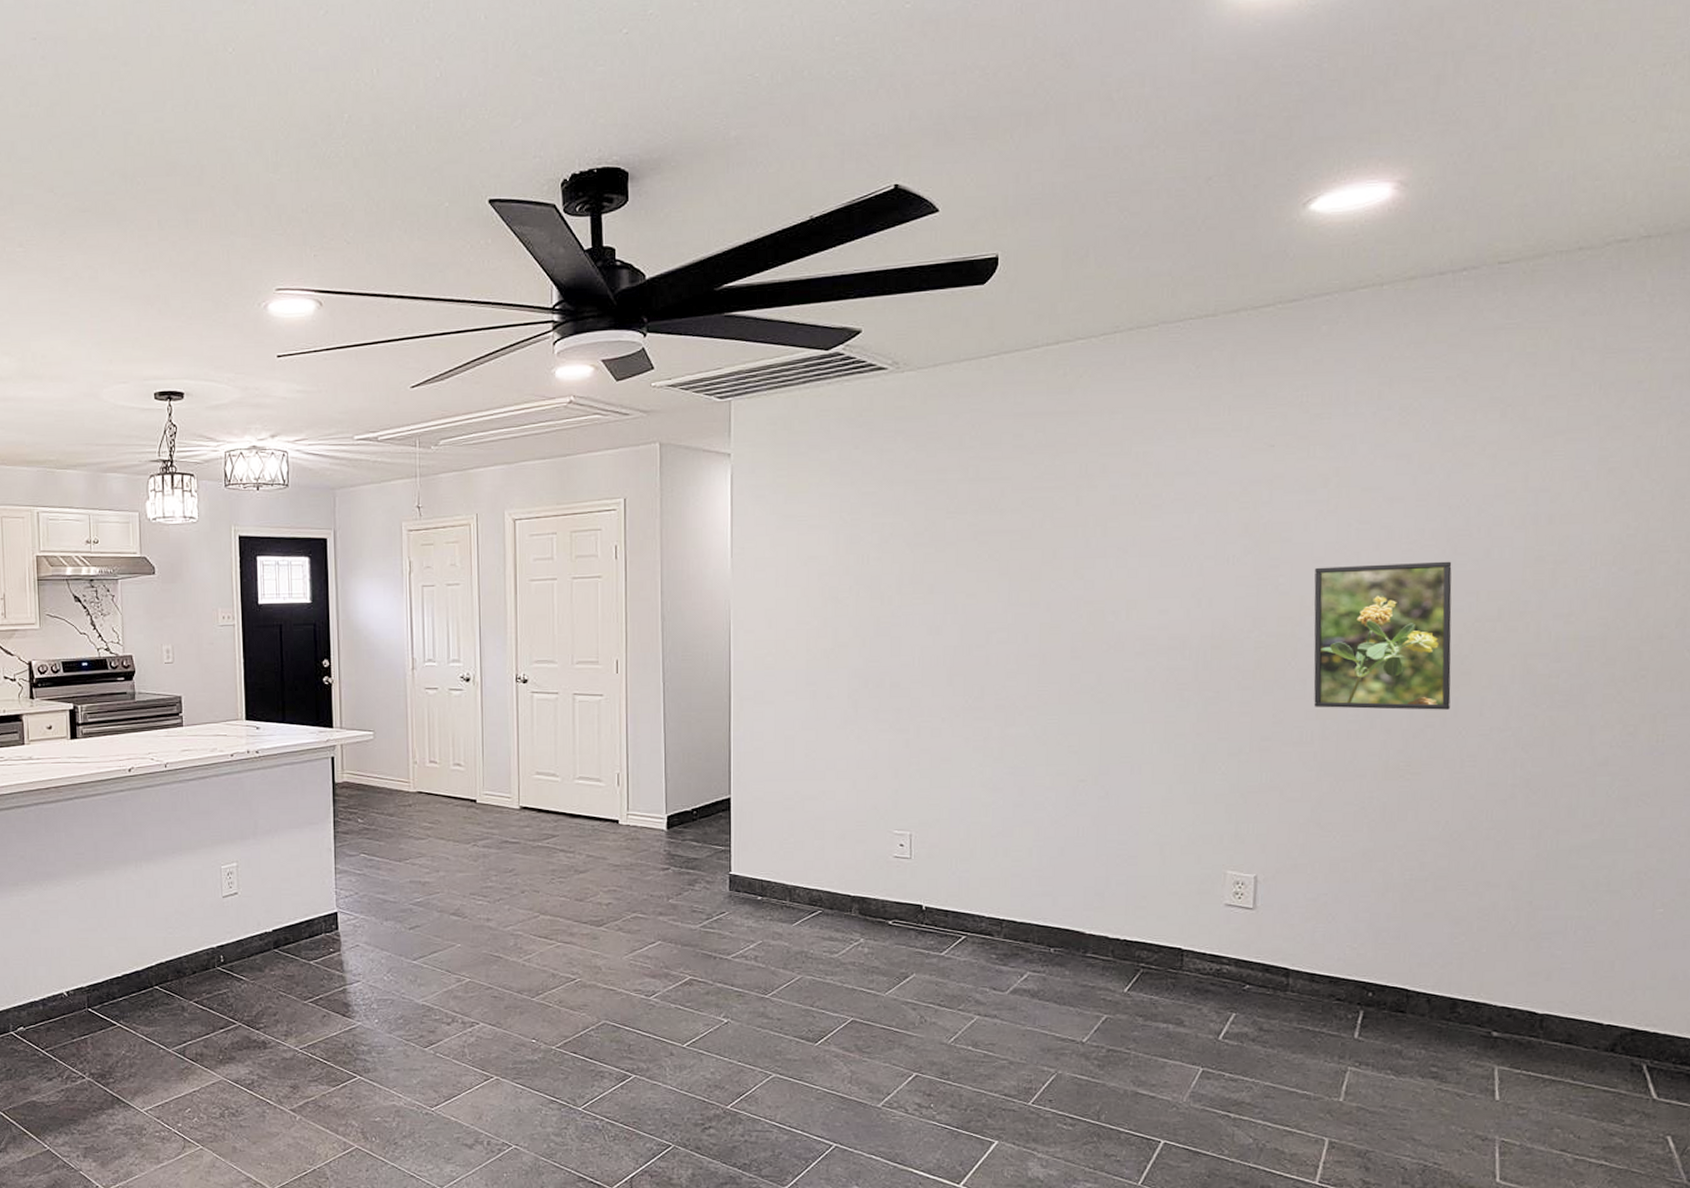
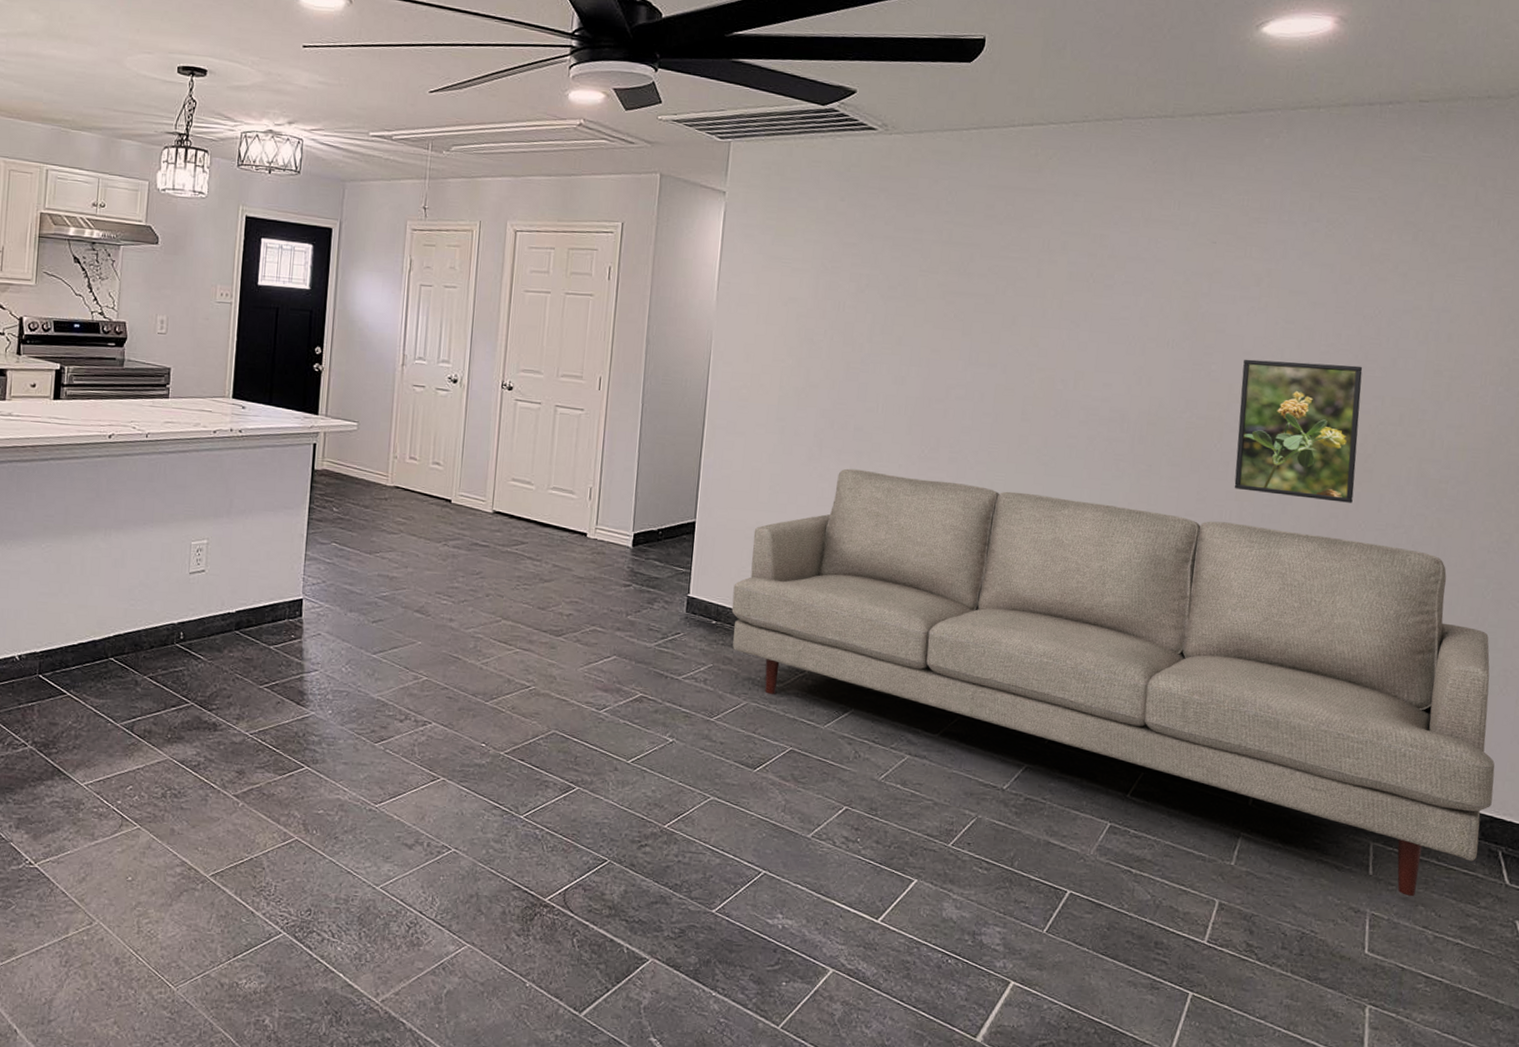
sofa: none [777,727,1633,1120] -> present [731,468,1495,897]

